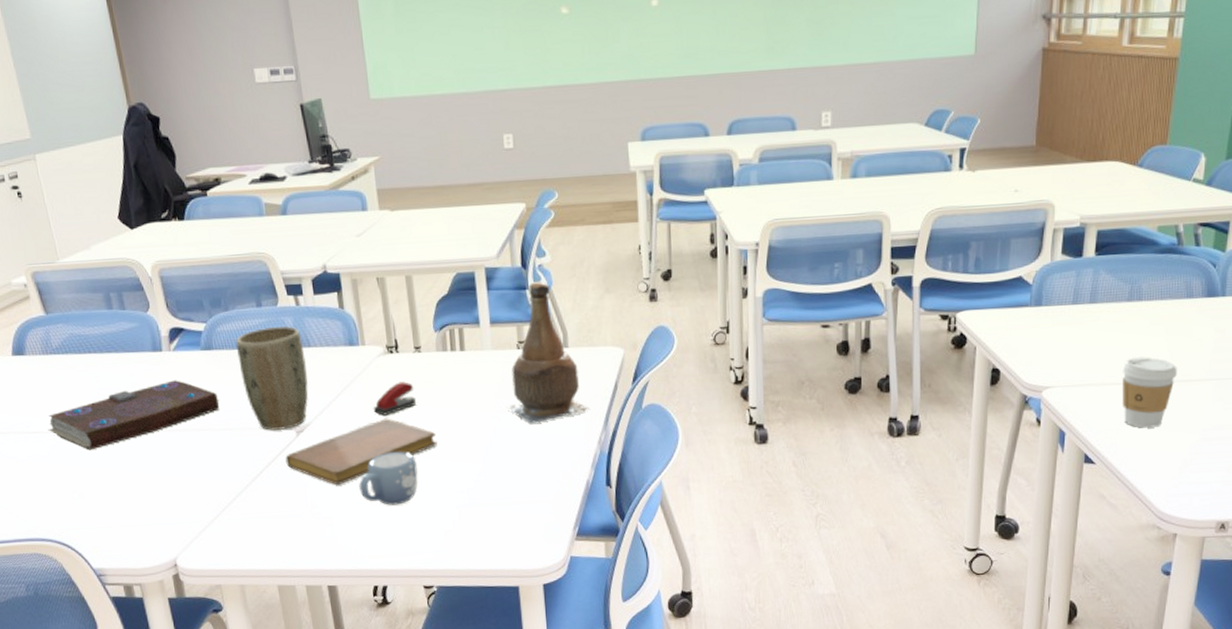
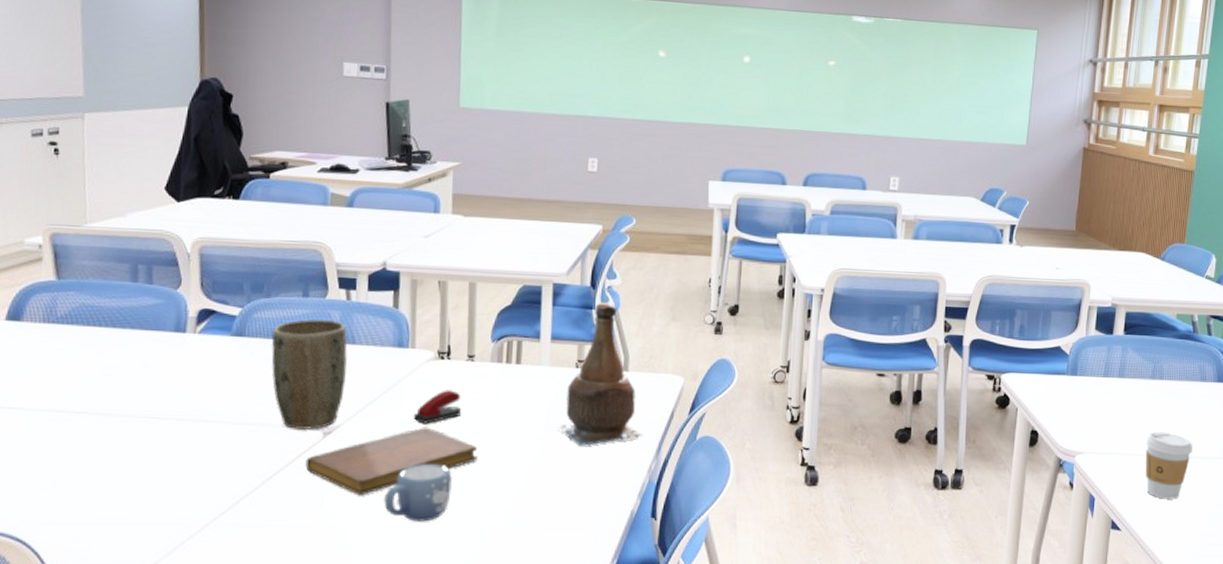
book: present [48,380,220,451] -> none [29,365,242,434]

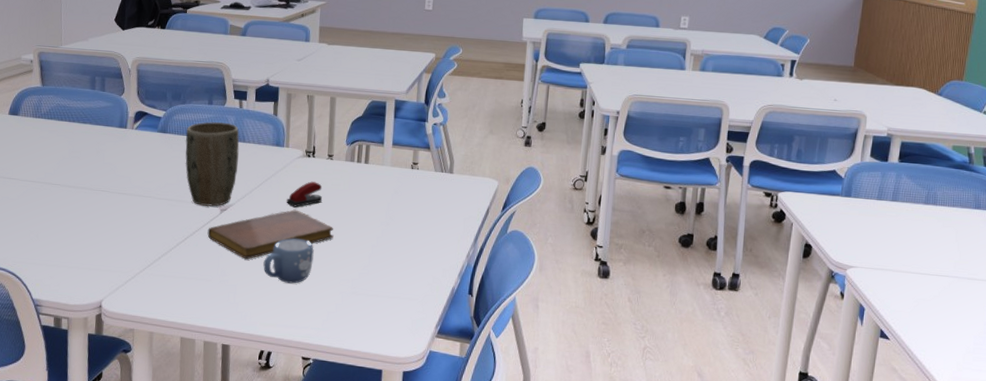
bottle: present [557,302,643,446] -> none [395,116,463,232]
coffee cup: present [1146,431,1193,499] -> none [916,252,965,316]

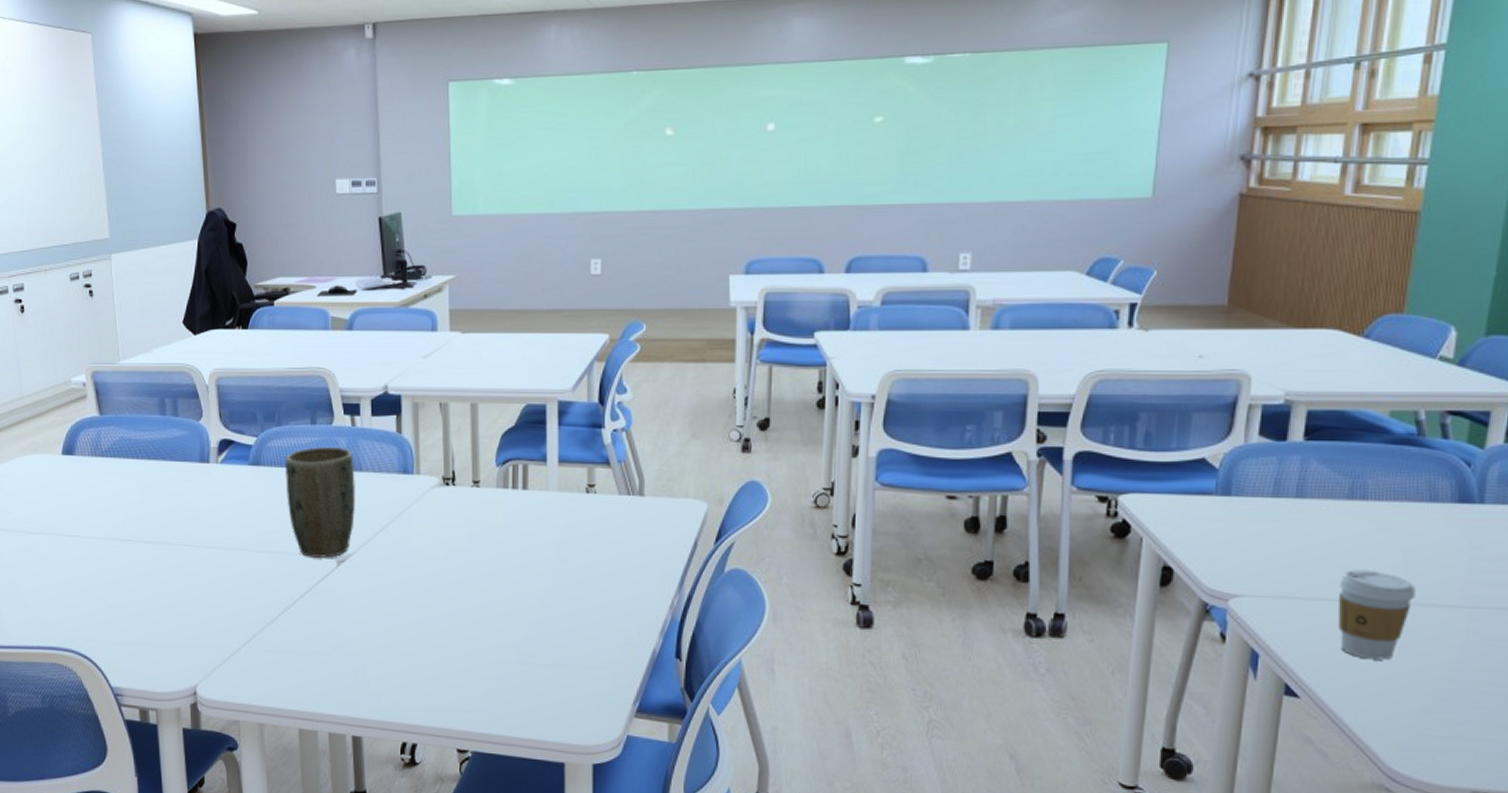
notebook: present [207,209,334,260] -> none [322,556,488,625]
mug: present [263,238,314,284] -> none [398,594,463,654]
stapler: present [286,181,323,207] -> none [421,517,470,553]
coffee cup: none [916,252,965,316] -> present [1338,569,1415,660]

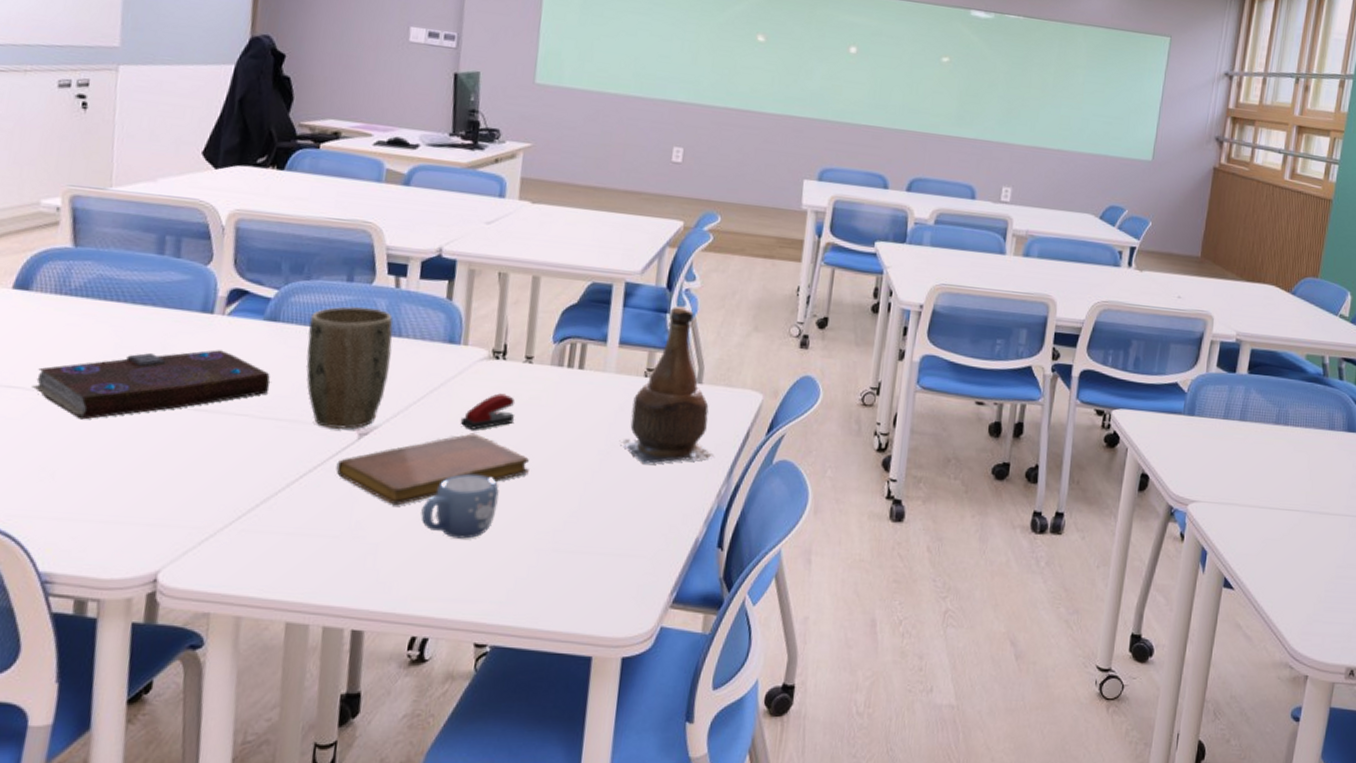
book: none [86,494,261,560] -> present [32,350,271,420]
notebook: none [322,556,488,625] -> present [336,433,529,506]
mug: none [398,594,463,654] -> present [420,474,499,539]
stapler: none [421,517,470,553] -> present [460,393,516,430]
bottle: none [568,419,663,578] -> present [619,306,714,464]
coffee cup: present [1338,569,1415,660] -> none [1264,482,1317,558]

